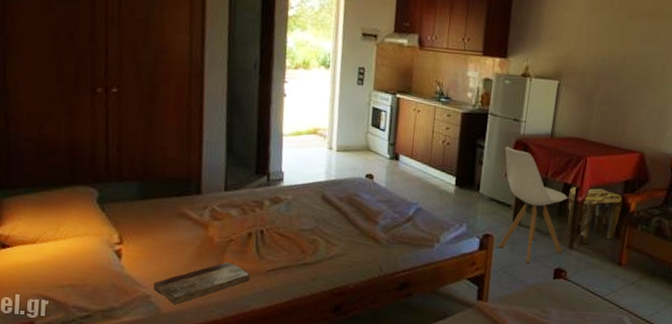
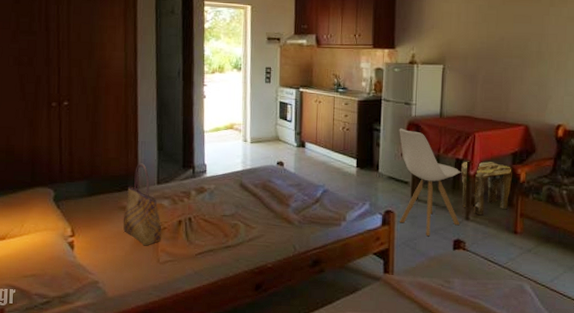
book: present [153,262,249,304] -> none [101,248,181,288]
tote bag: none [181,166,229,259] -> present [122,163,162,246]

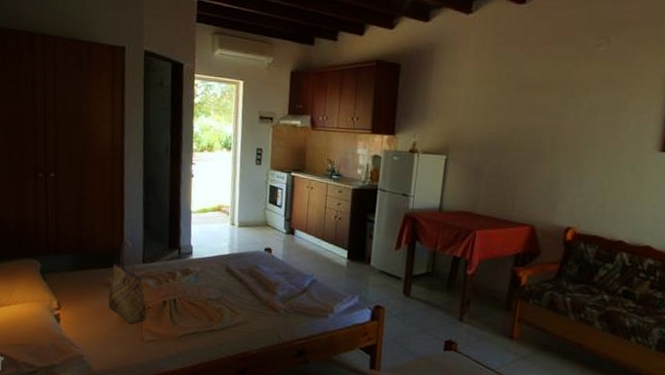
chair: present [399,128,461,237] -> none [389,221,458,335]
stool: present [461,161,513,216] -> none [456,259,514,318]

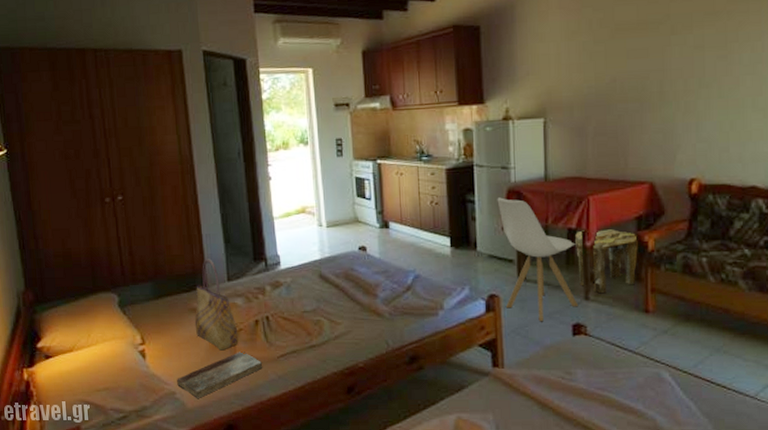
book: none [86,327,165,364] -> present [177,352,262,398]
chair: none [389,221,458,335] -> present [497,197,579,322]
stool: none [456,259,514,318] -> present [575,229,639,294]

